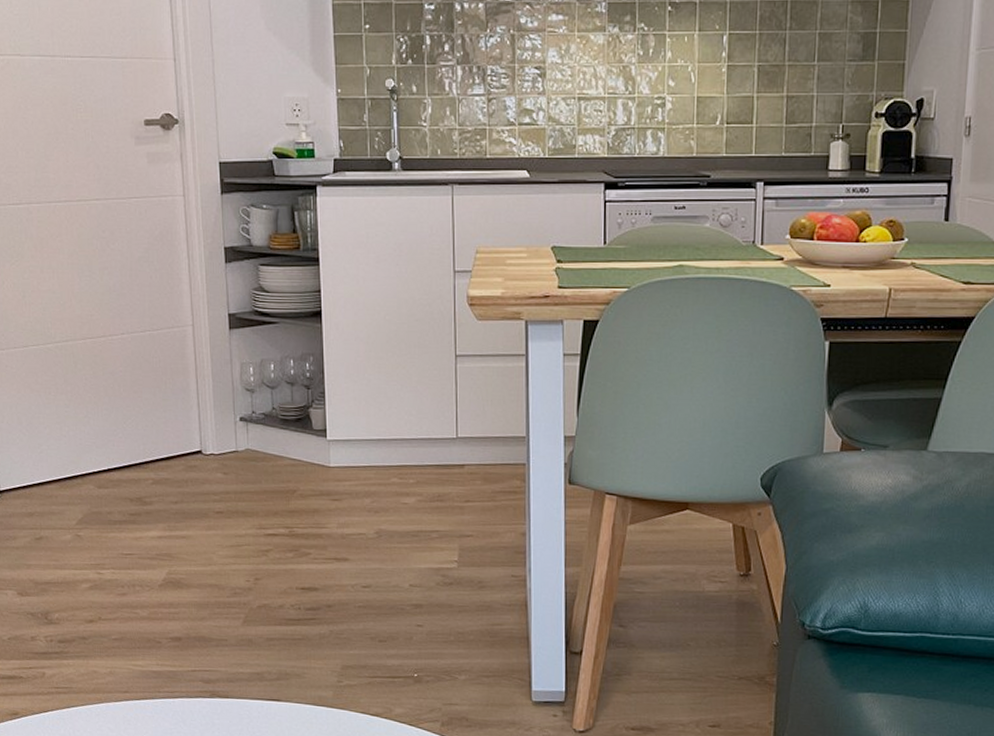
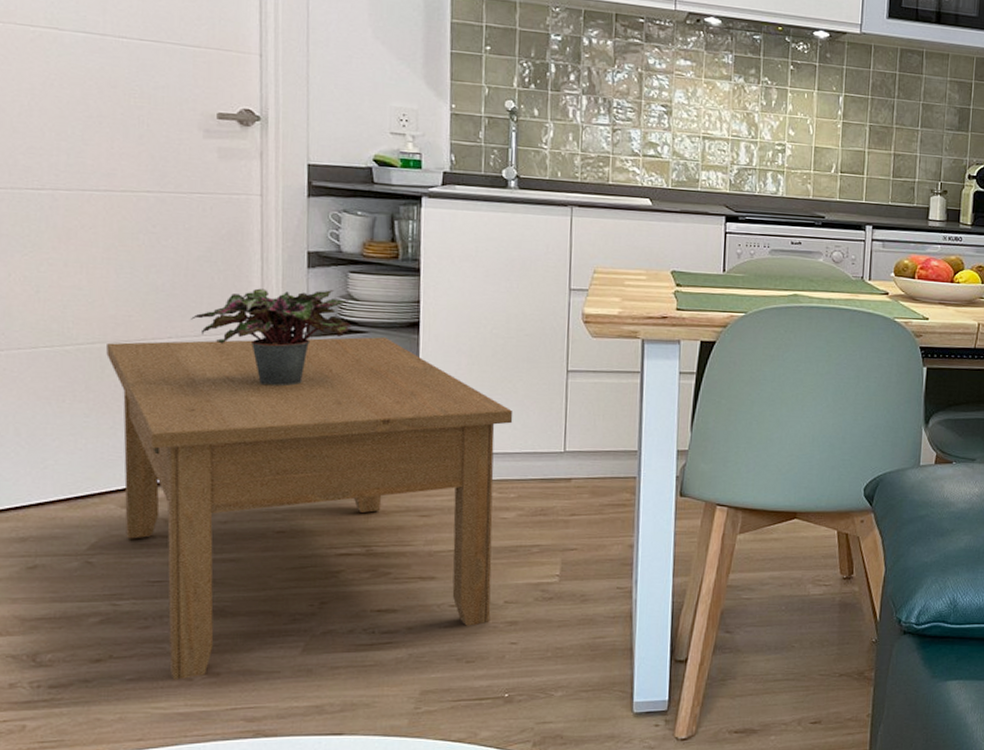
coffee table: none [77,327,408,642] -> present [106,337,513,680]
potted plant: none [137,283,265,377] -> present [191,288,352,387]

